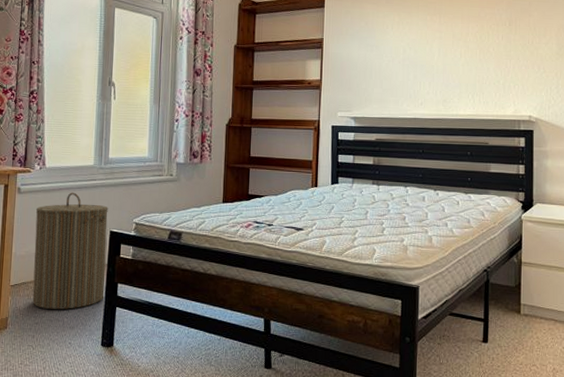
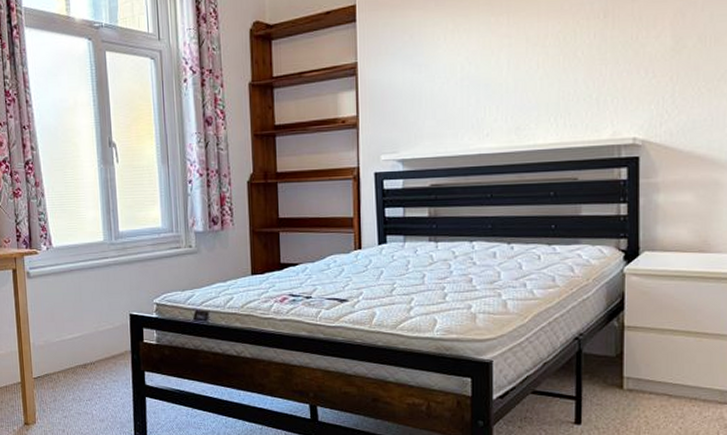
laundry hamper: present [32,192,108,309] -> none [48,273,132,401]

